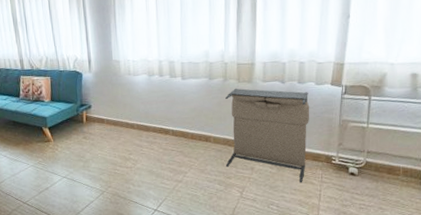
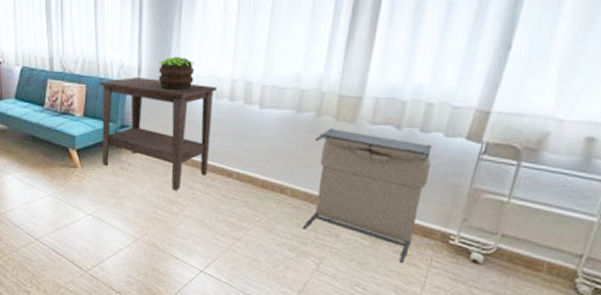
side table: none [61,66,150,150] -> present [100,76,217,191]
potted plant: none [103,48,131,75] -> present [158,56,195,91]

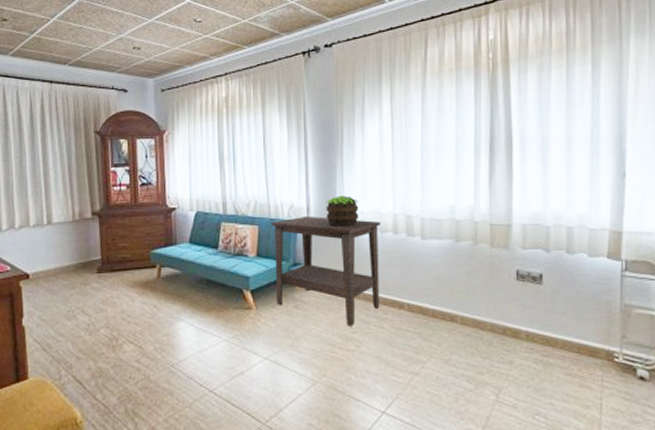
laundry hamper: present [303,128,432,264] -> none [476,254,583,387]

